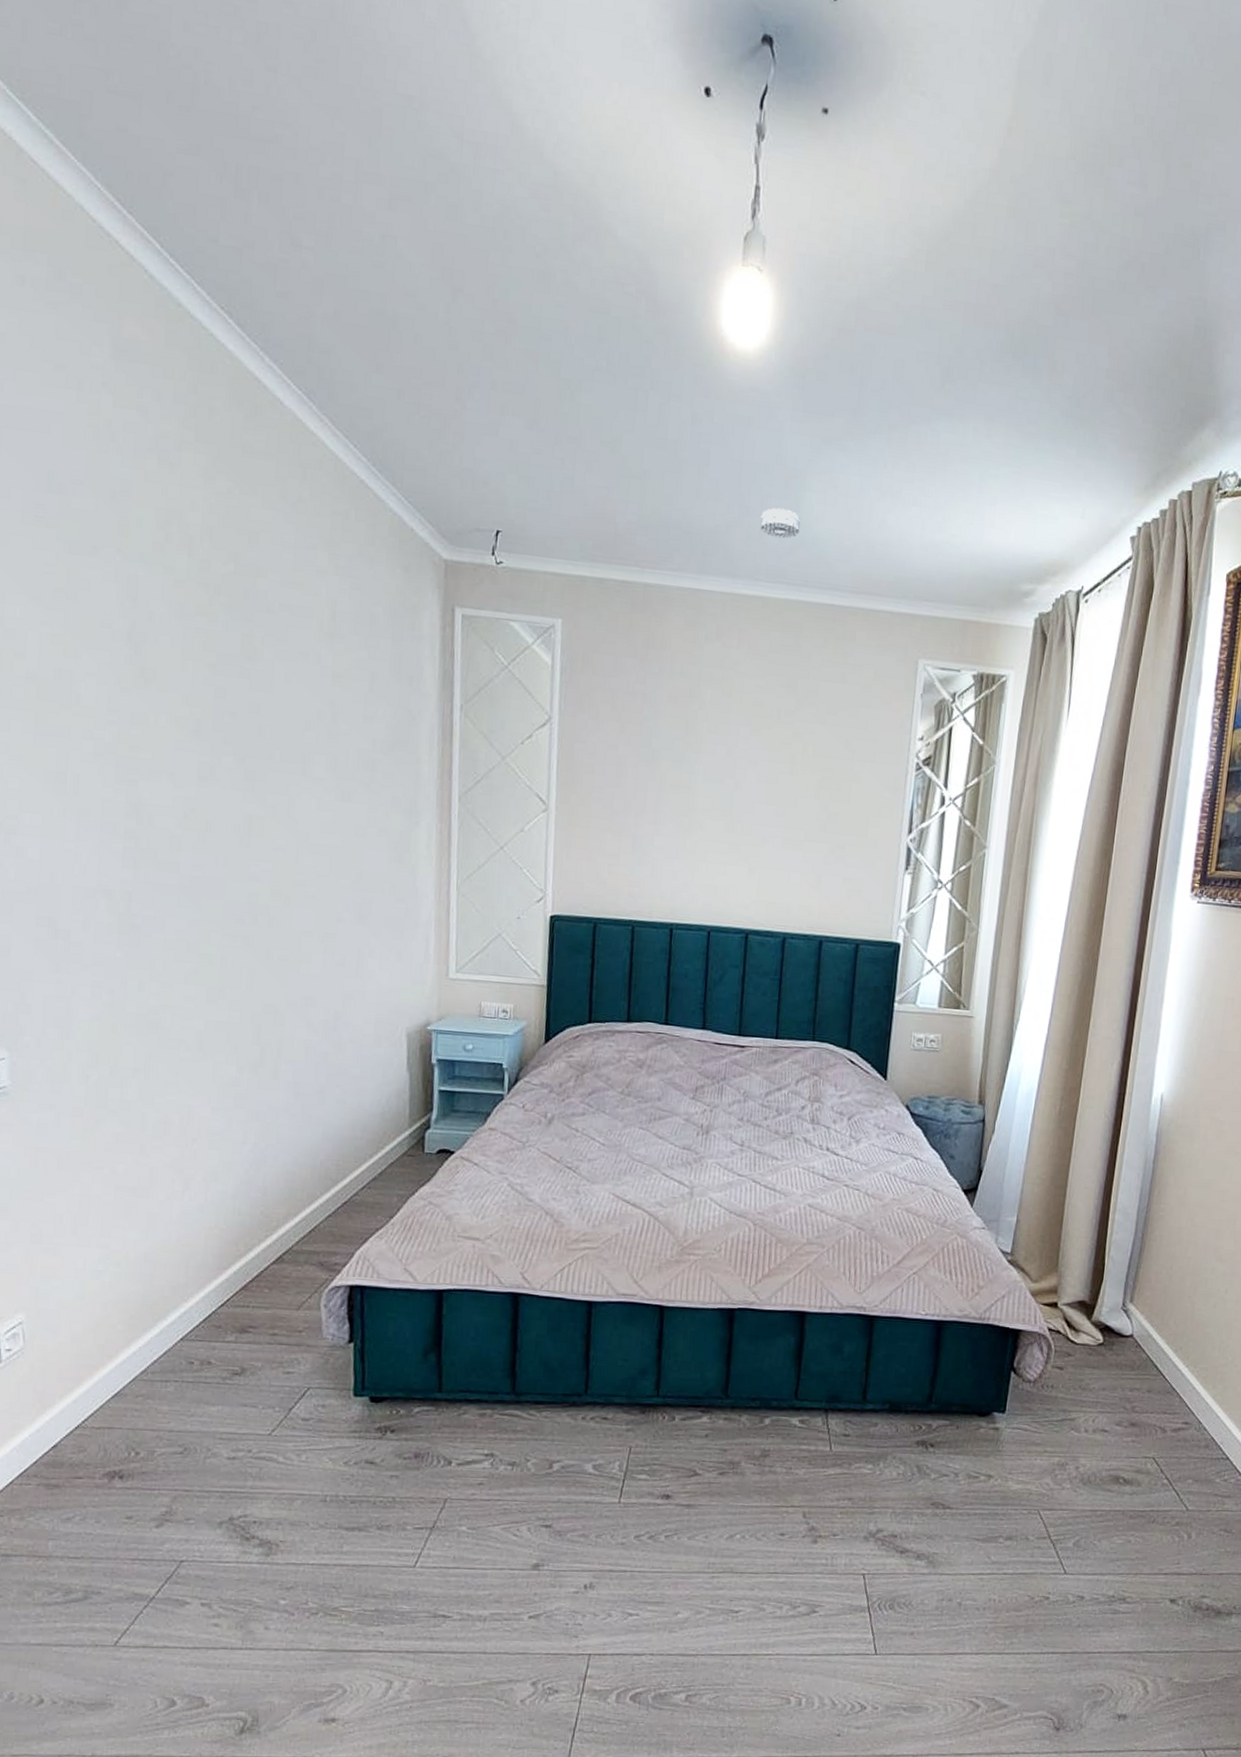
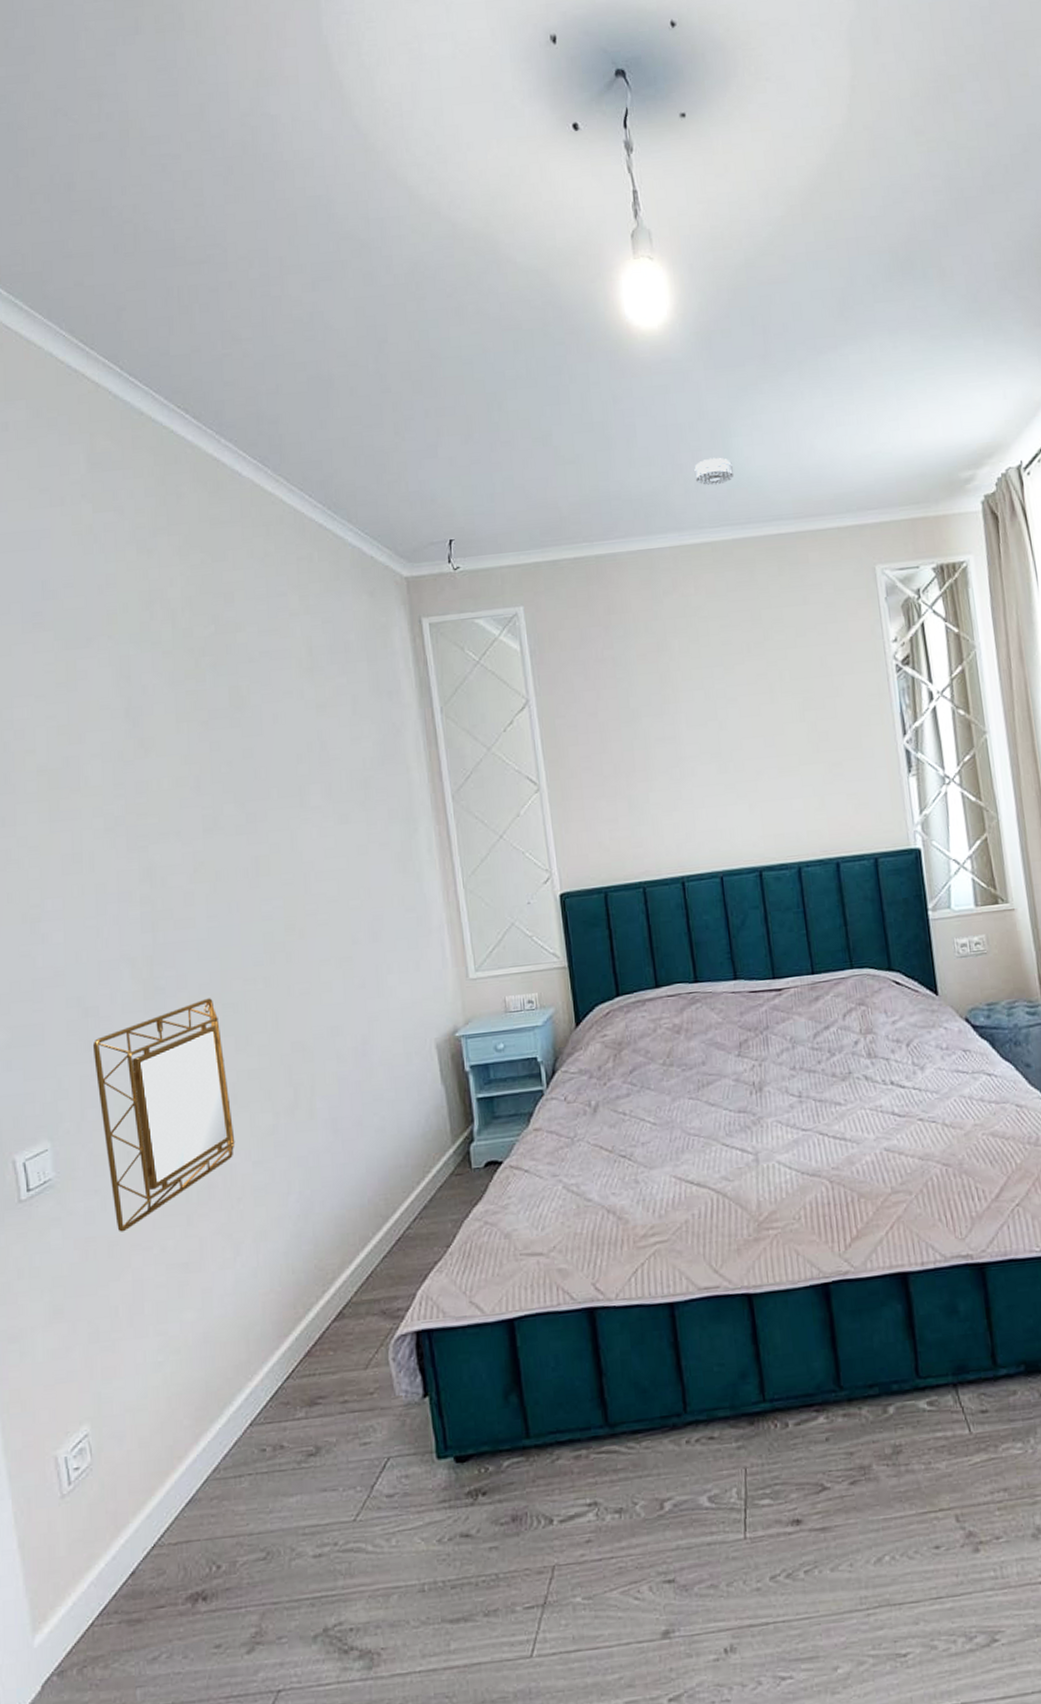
home mirror: none [60,944,197,1149] -> present [92,998,235,1232]

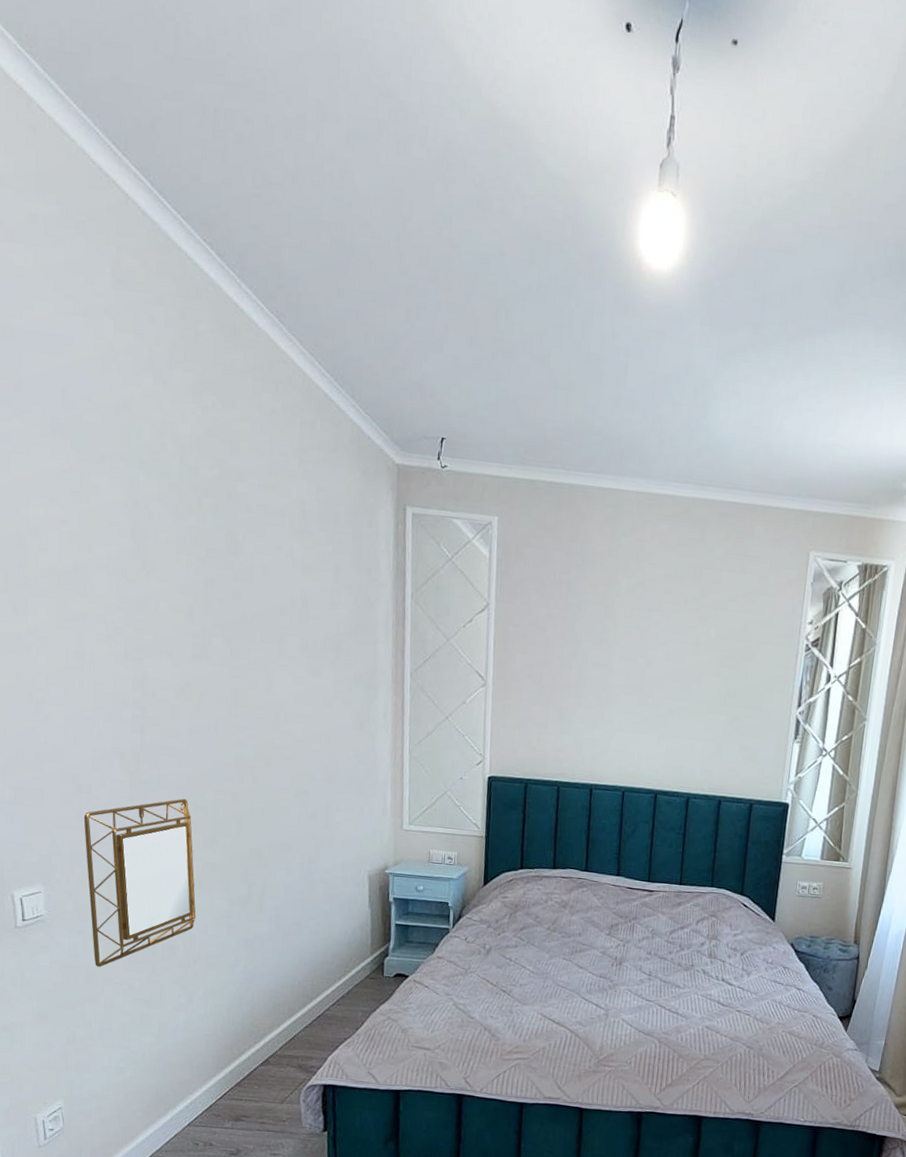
smoke detector: present [694,457,734,486] -> none [671,414,707,443]

